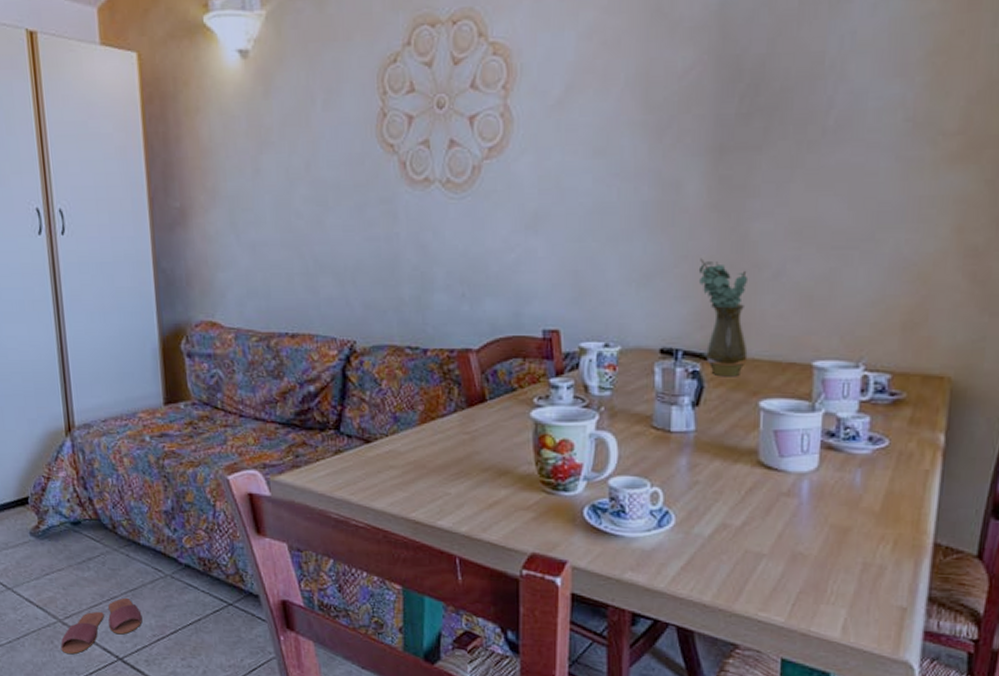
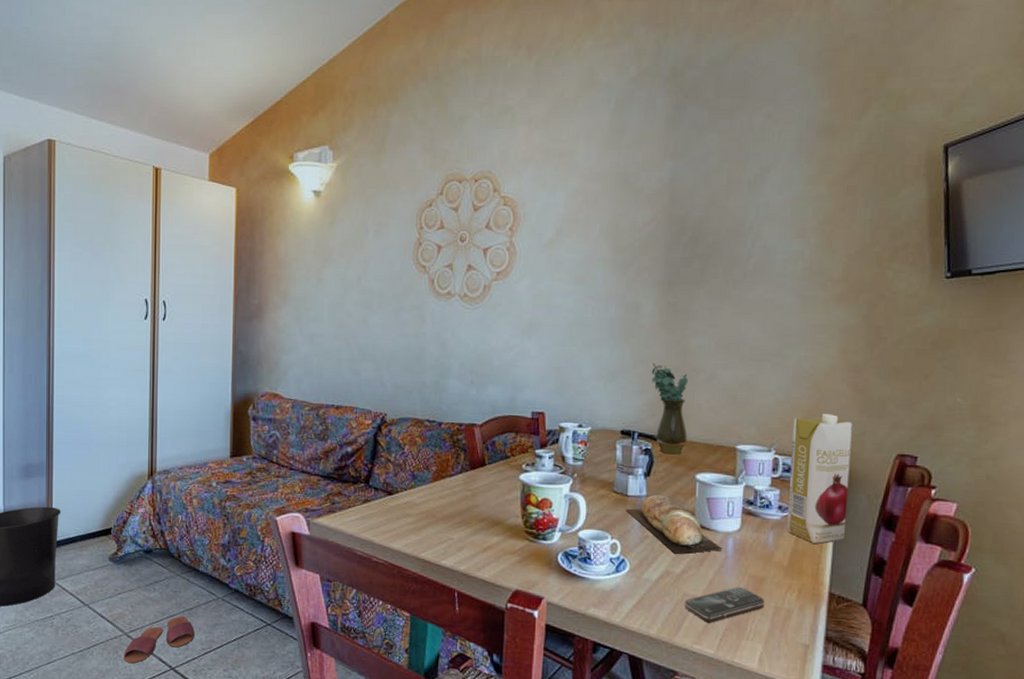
bread loaf: none [668,429,795,502] -> present [625,494,723,554]
mobile phone: none [747,540,851,585] -> present [685,587,765,623]
juice carton: none [879,315,969,482] -> present [786,414,852,544]

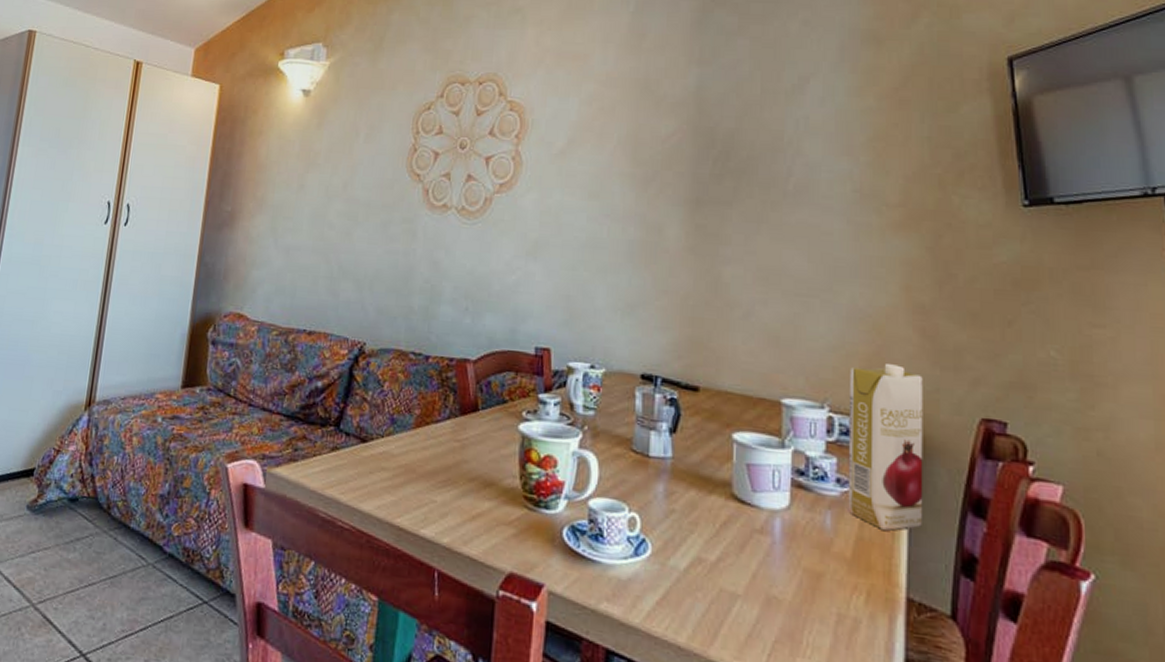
slippers: present [124,615,195,664] -> none [26,585,116,646]
bread loaf: present [625,494,723,554] -> none [646,456,768,536]
vase: present [651,363,689,455] -> none [677,294,722,408]
mobile phone: present [685,587,765,623] -> none [722,583,825,631]

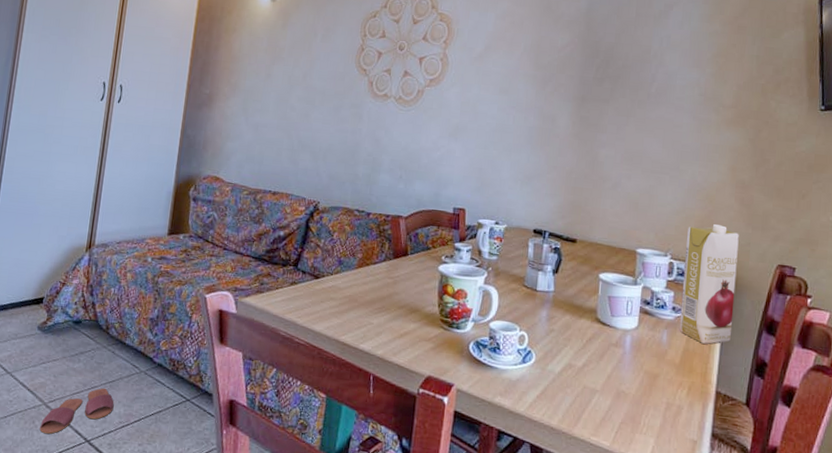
slippers: none [26,585,116,646] -> present [39,388,114,435]

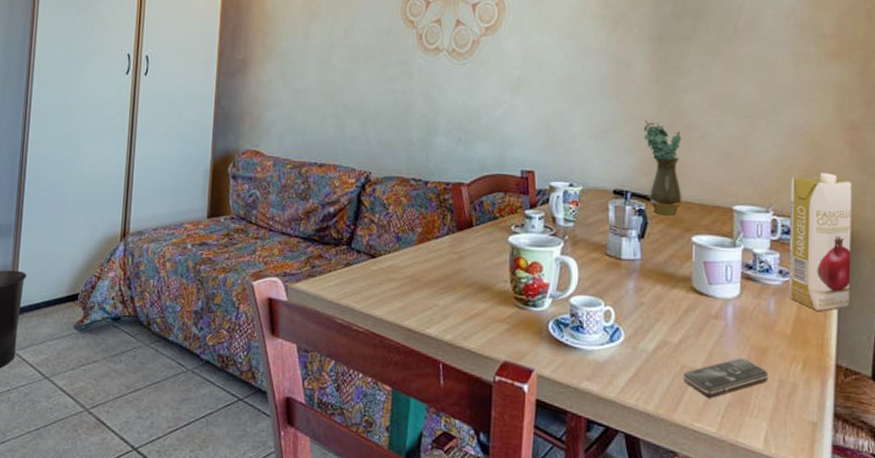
slippers: present [39,388,114,435] -> none [83,389,161,444]
vase: none [563,169,596,255] -> present [643,120,682,216]
mobile phone: none [584,382,658,416] -> present [683,358,769,398]

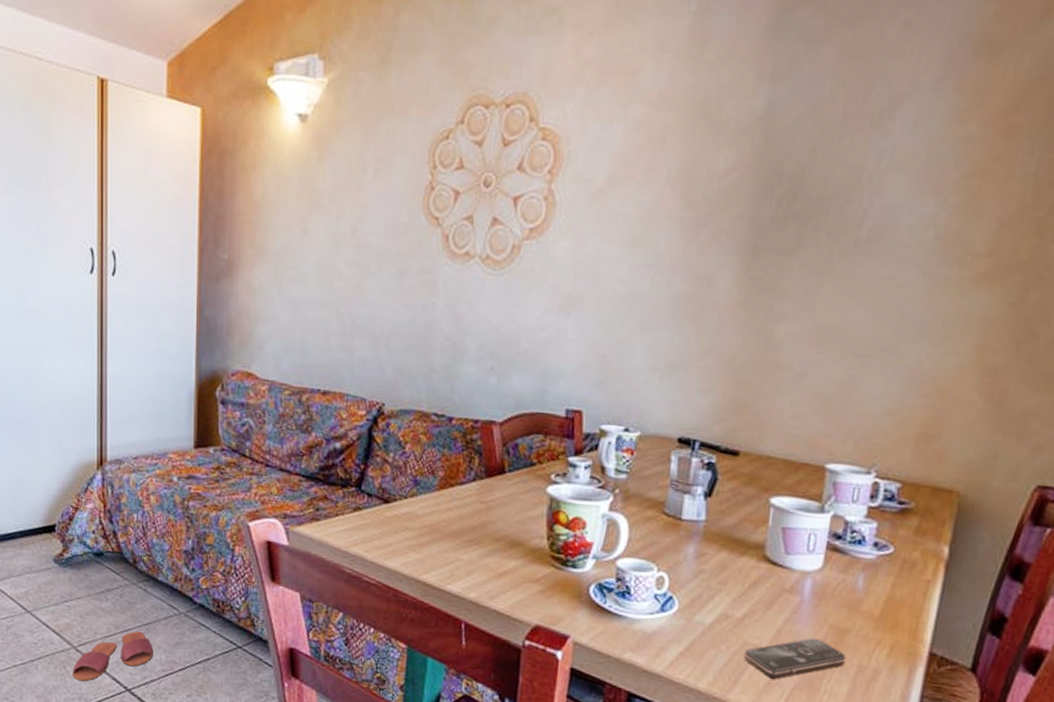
slippers: none [83,389,161,444] -> present [72,631,153,682]
vase: present [643,120,682,216] -> none [722,354,771,472]
juice carton: present [788,173,852,311] -> none [882,429,982,592]

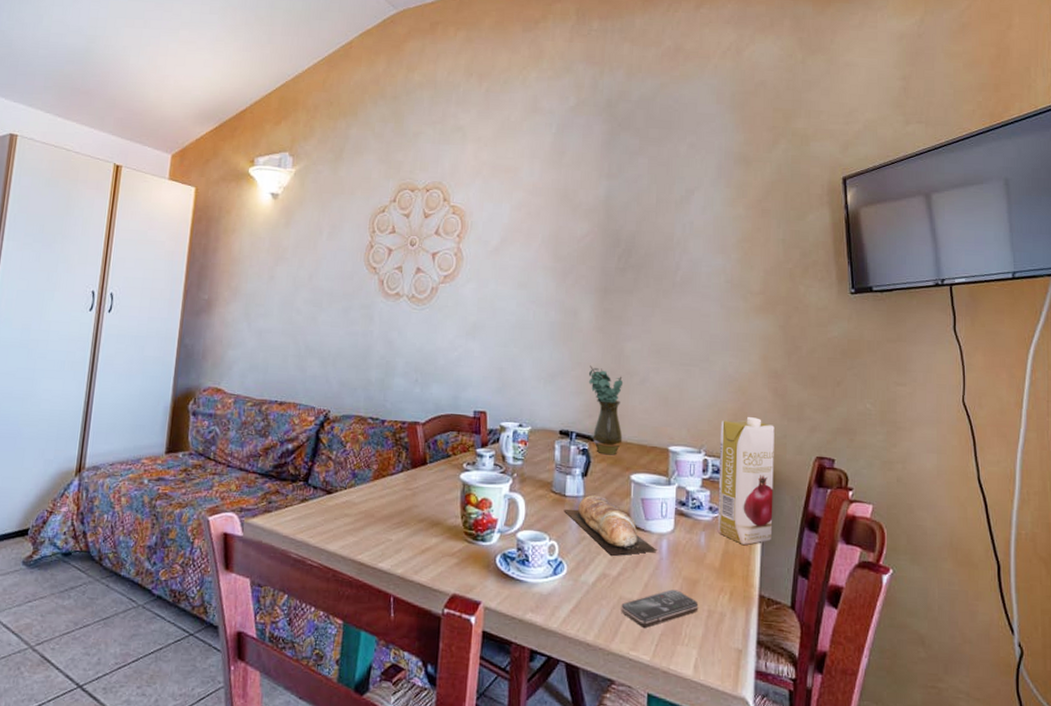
slippers: present [72,631,153,682] -> none [26,625,109,682]
bread loaf: none [678,519,798,595] -> present [563,495,657,556]
vase: none [722,354,771,472] -> present [588,365,624,455]
juice carton: none [882,429,982,592] -> present [717,417,775,545]

